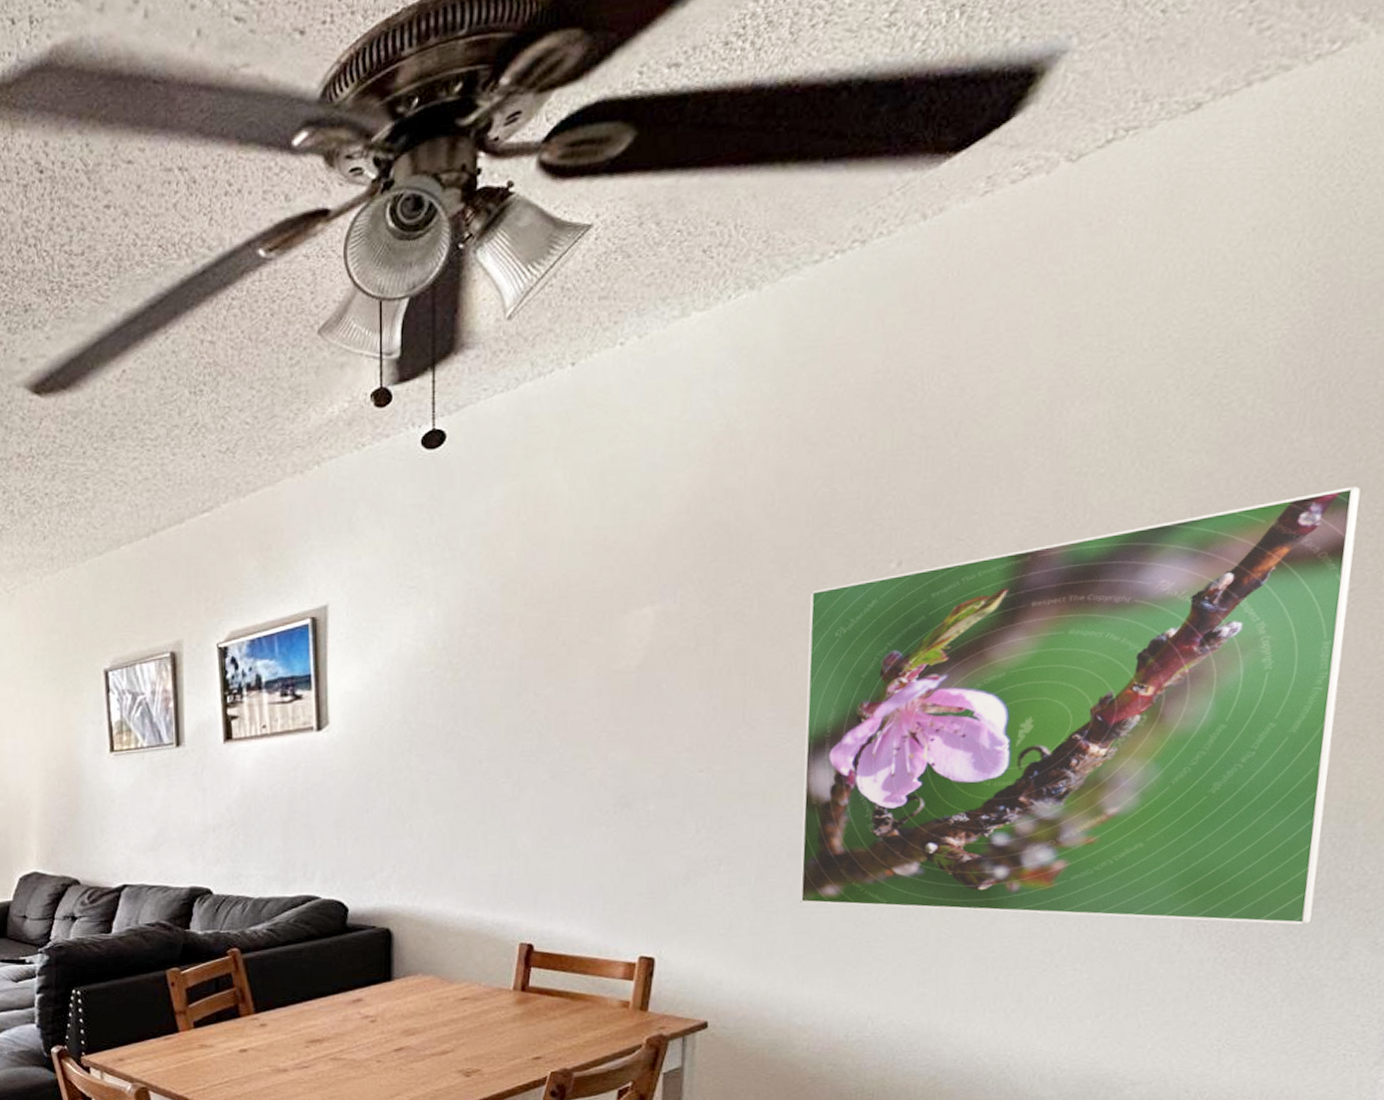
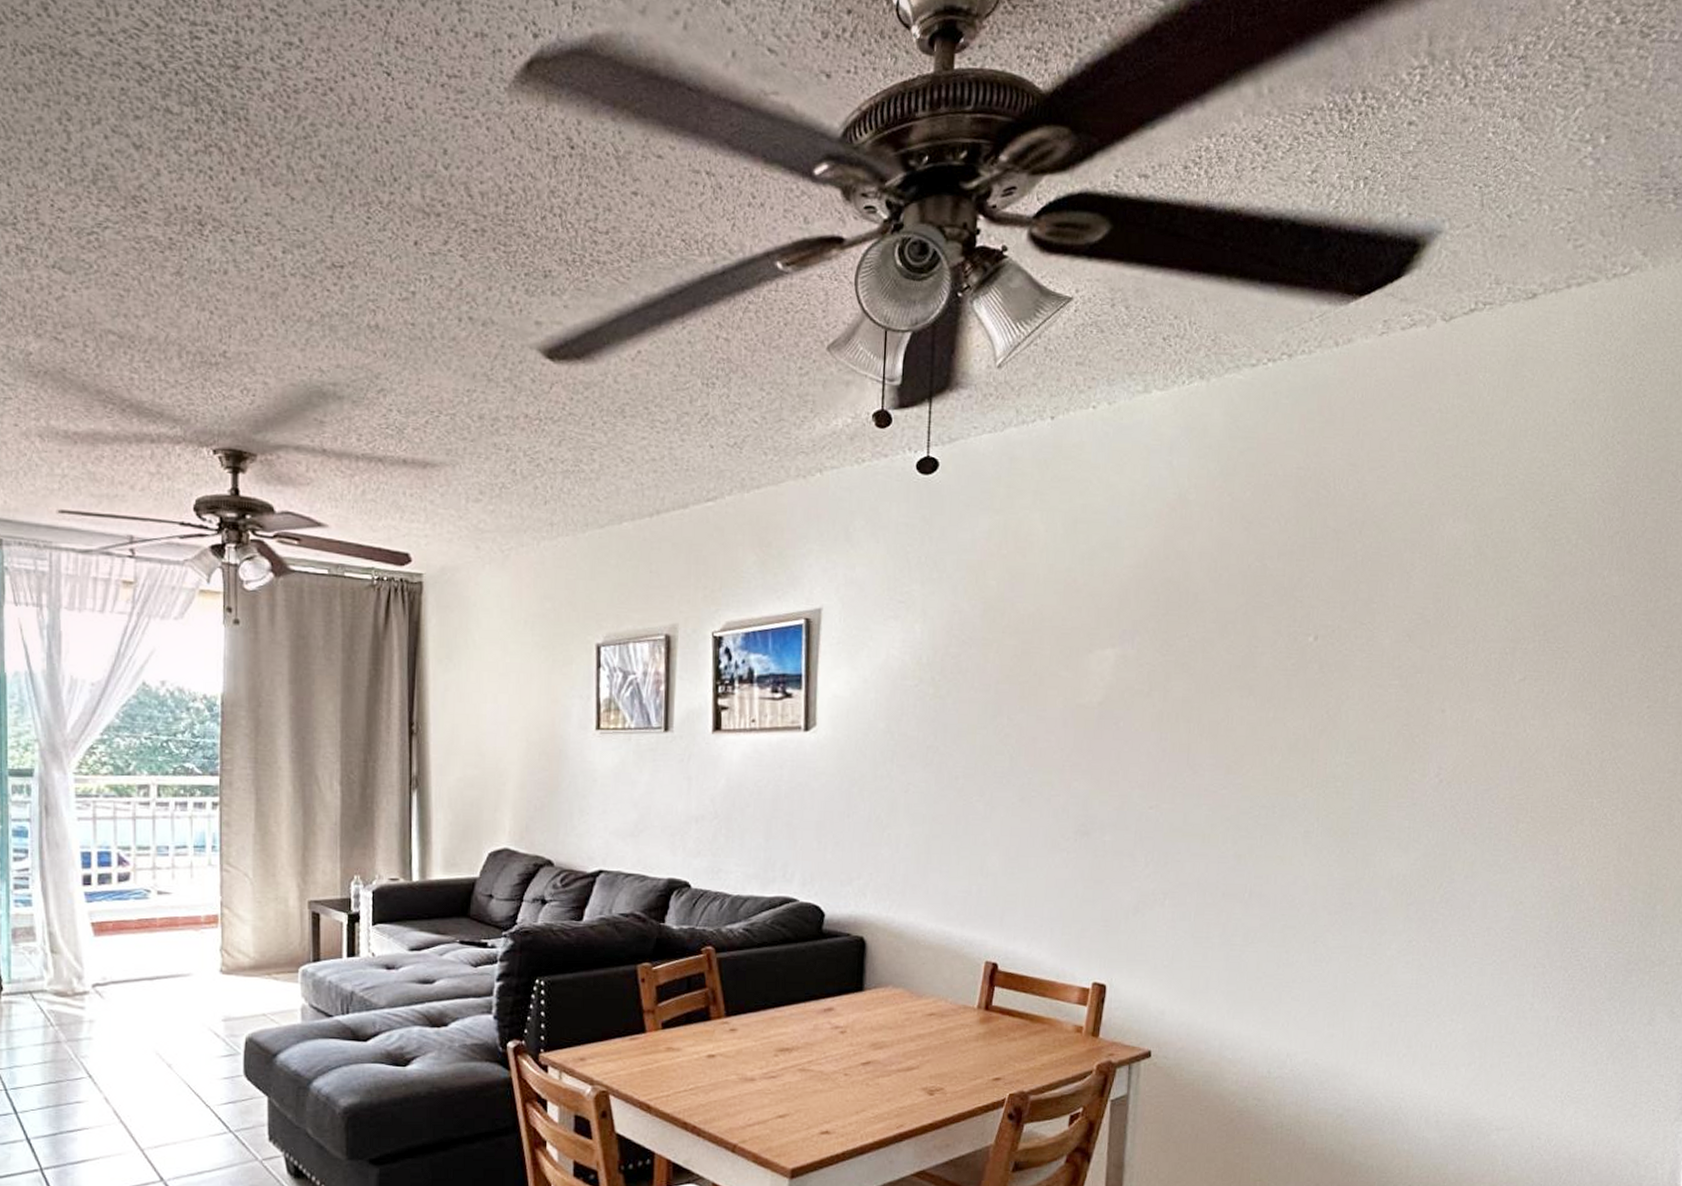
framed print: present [799,486,1361,925] -> none [1231,621,1652,992]

